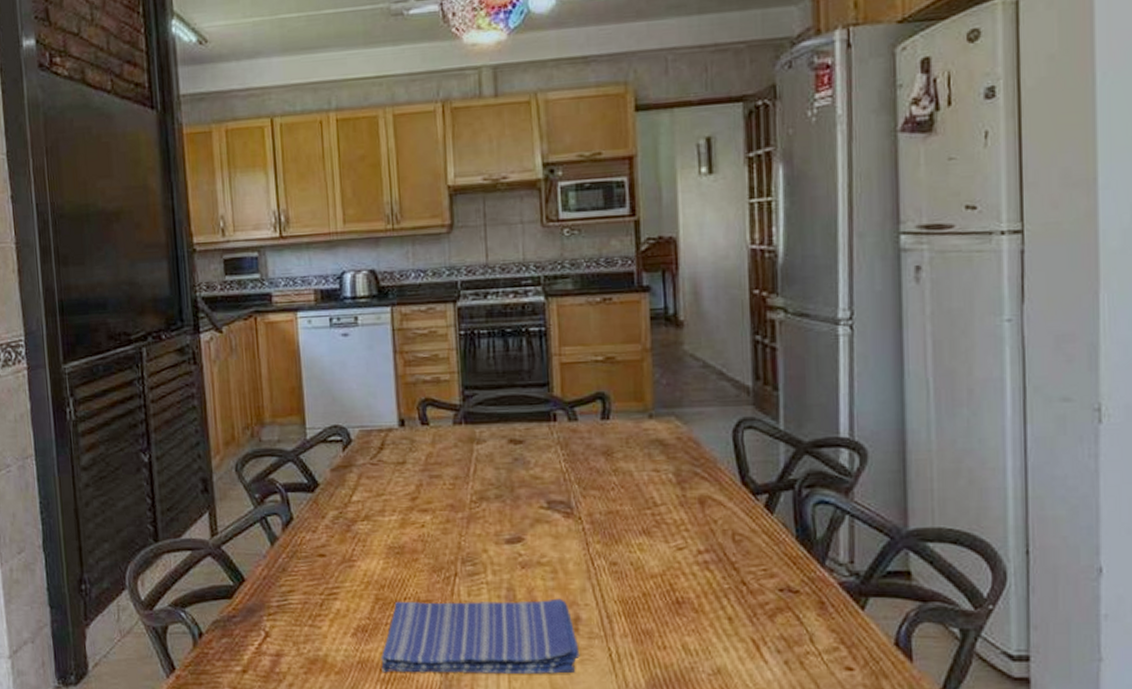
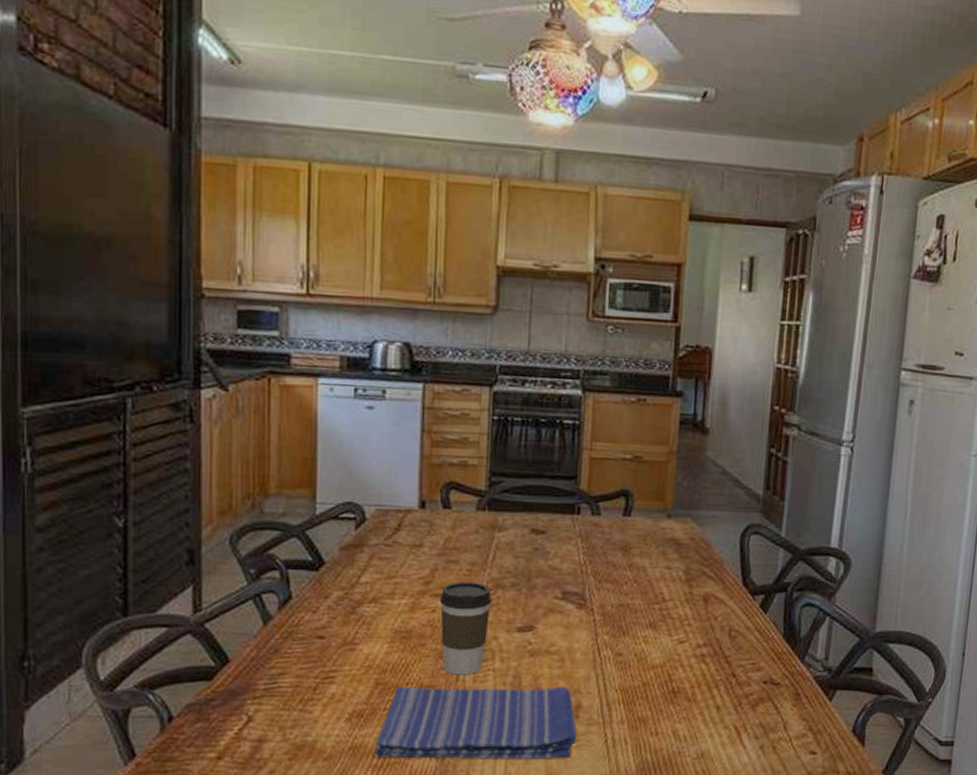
coffee cup: none [427,495,478,589] -> present [439,581,492,675]

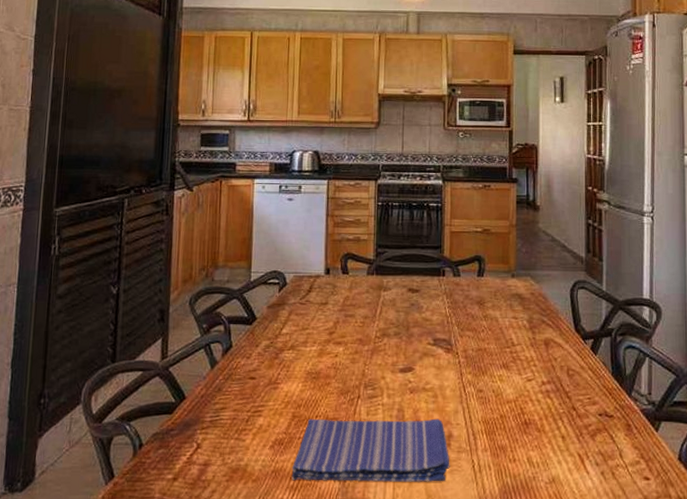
coffee cup: present [439,581,492,675] -> none [340,332,380,409]

